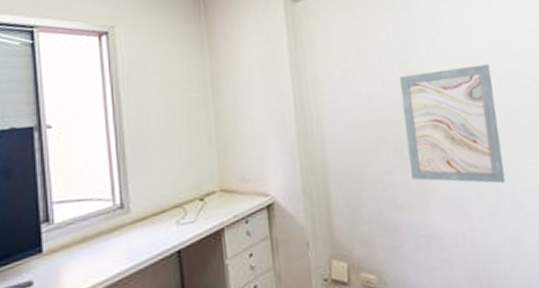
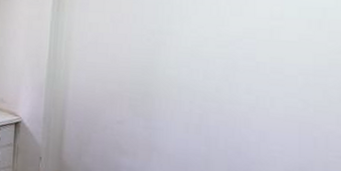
wall art: present [399,64,506,184] -> none [139,45,249,160]

